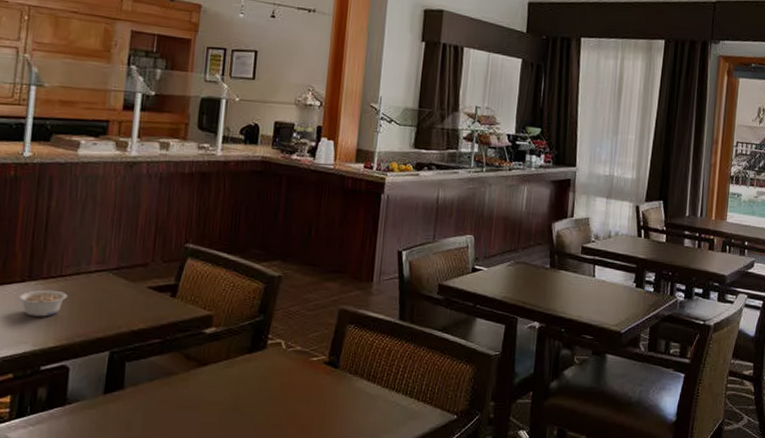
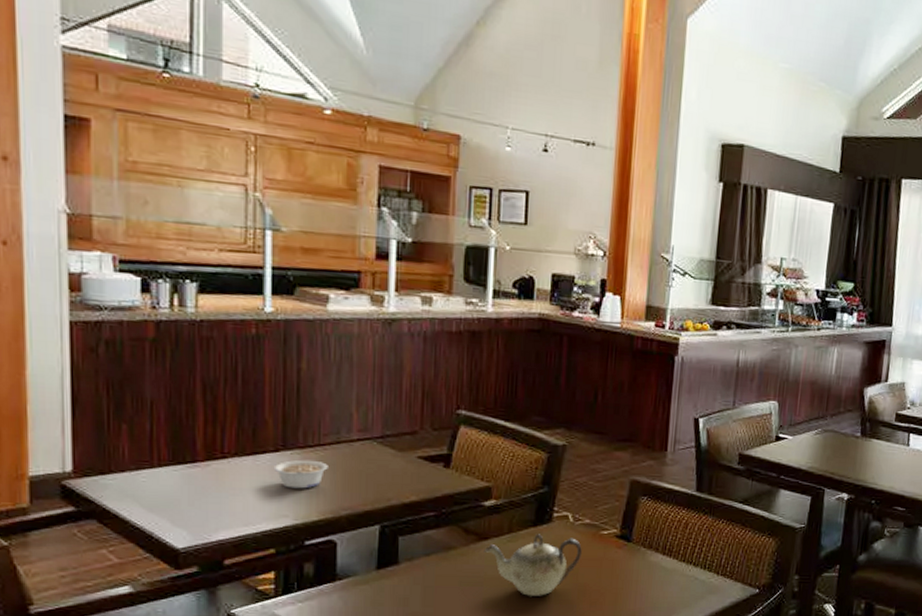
teapot: none [202,360,293,421] -> present [483,534,582,596]

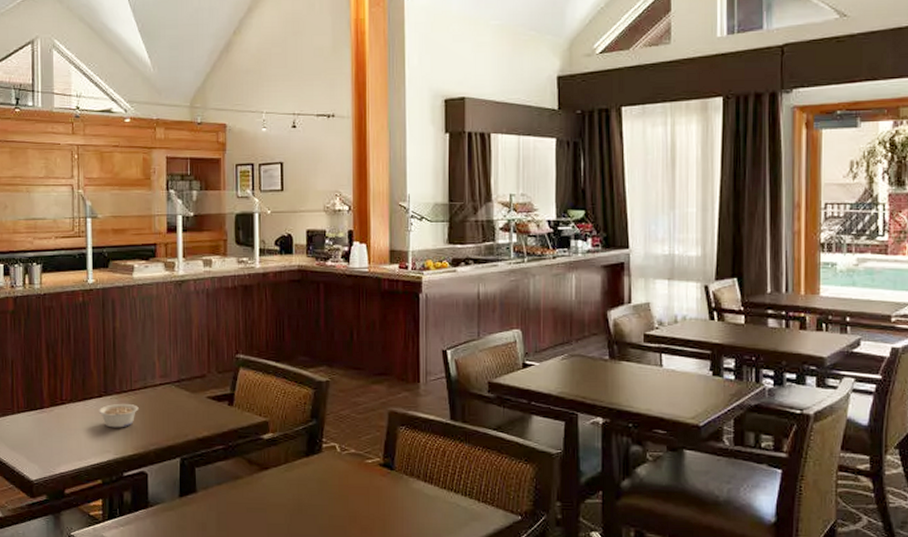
teapot: present [483,534,582,596] -> none [265,463,350,522]

